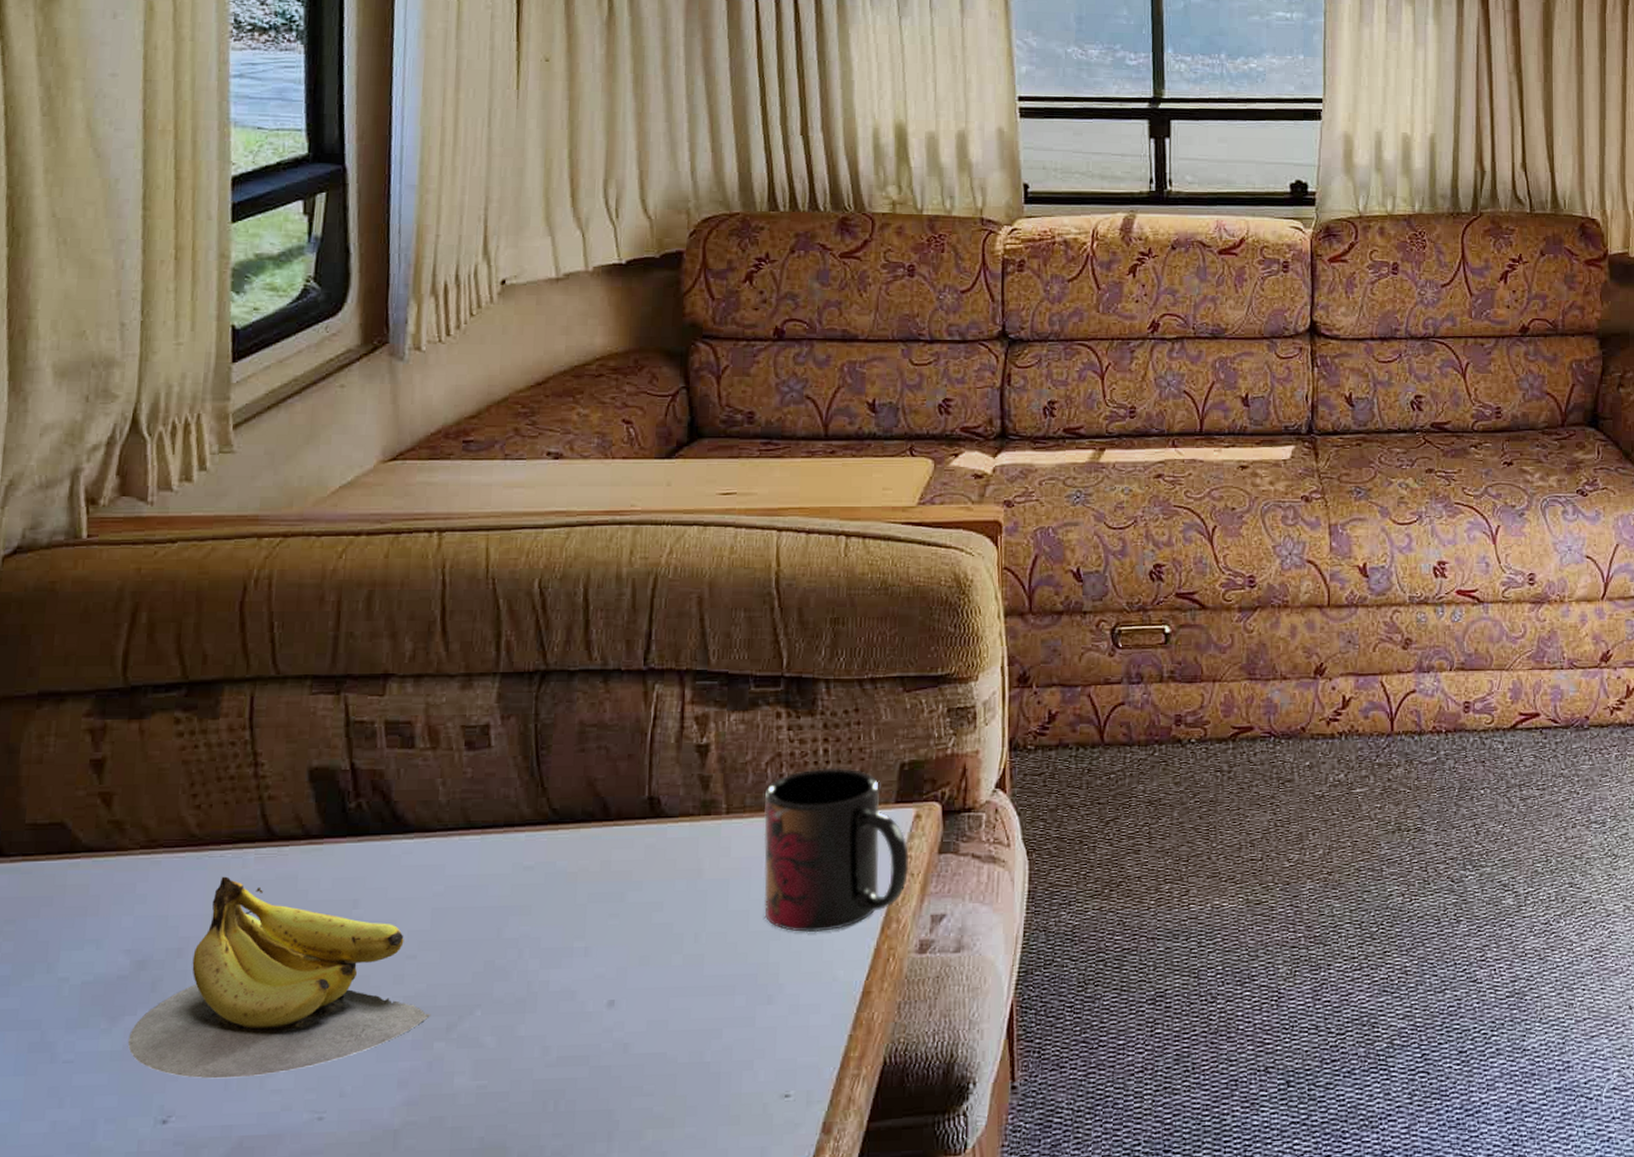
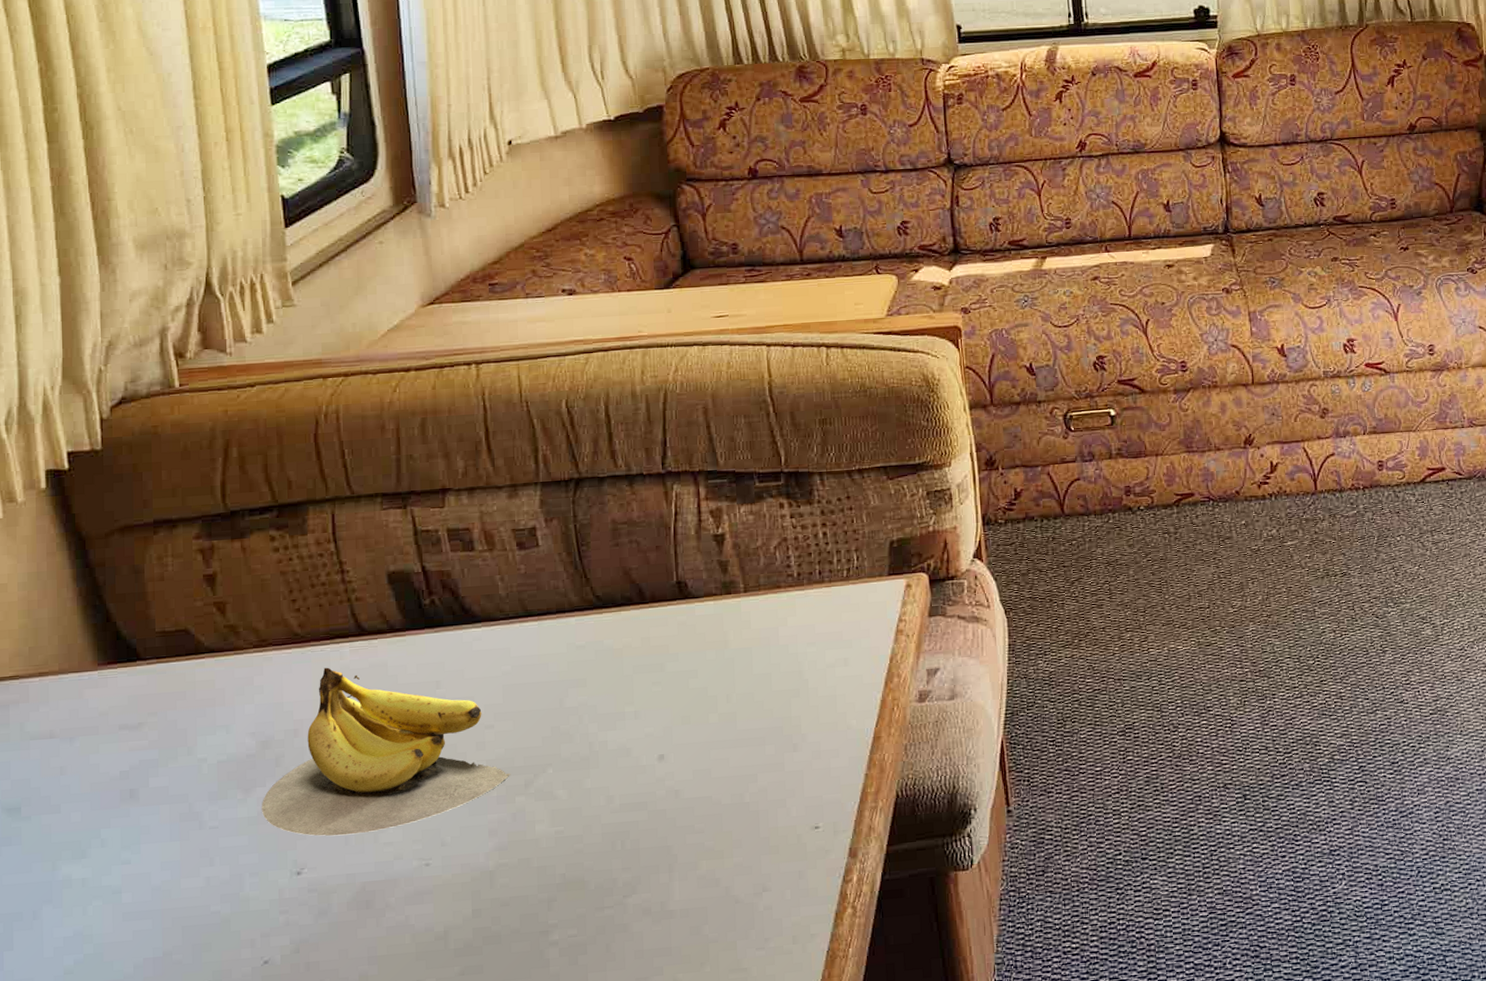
mug: present [764,767,910,933] -> none [775,547,905,690]

